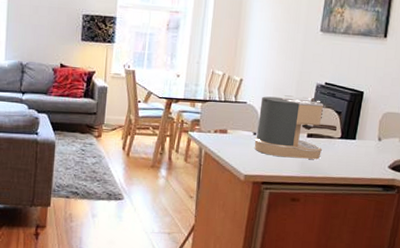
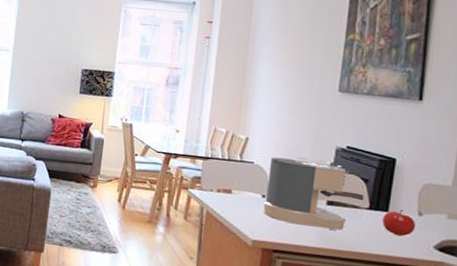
fruit: none [350,137,376,160] -> present [382,210,416,237]

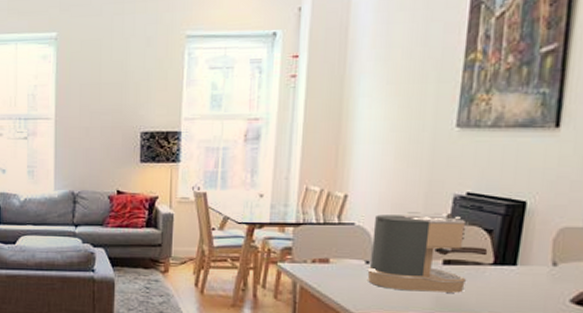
fruit: present [382,210,416,237] -> none [509,261,550,293]

